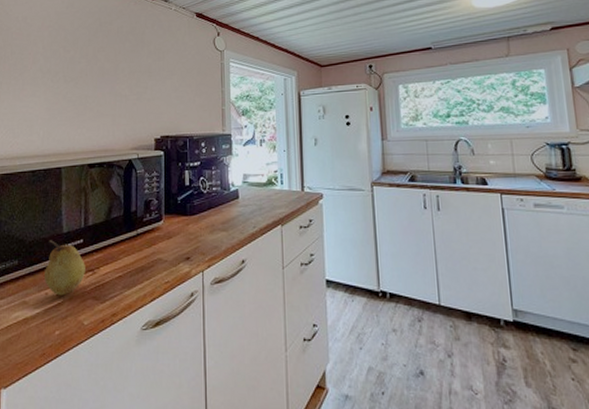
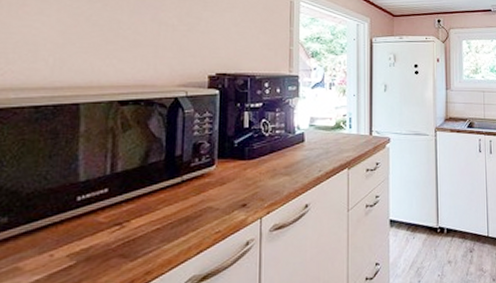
fruit: present [44,240,85,296] -> none [49,190,111,257]

